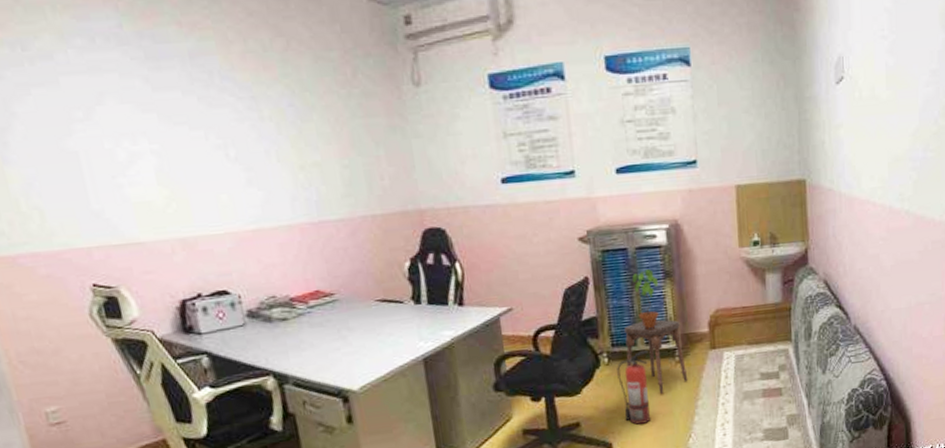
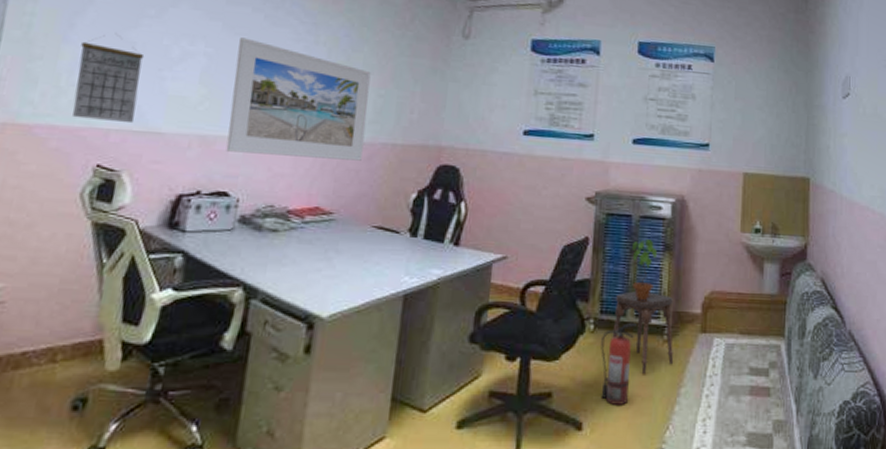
calendar: none [23,149,111,242] -> present [72,35,145,124]
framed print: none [181,126,346,251] -> present [226,37,371,161]

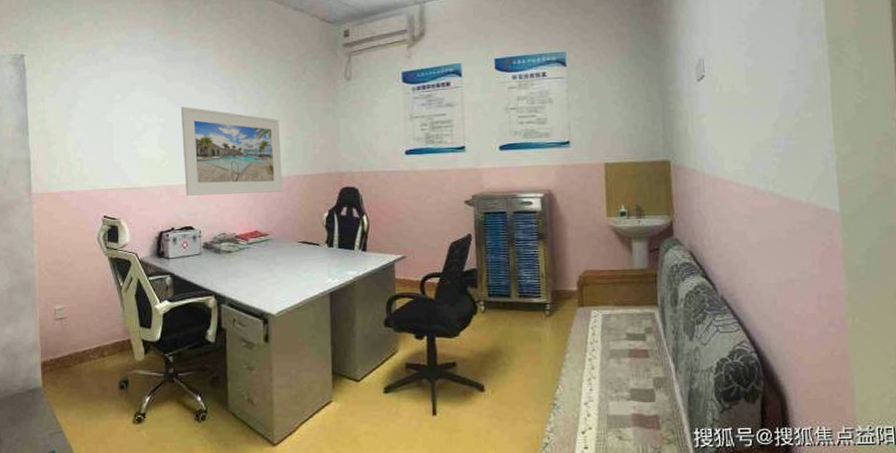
calendar: present [72,35,145,124] -> none [78,120,122,184]
fire extinguisher: present [601,323,637,405] -> none [492,303,521,370]
stool: present [612,291,674,374] -> none [500,275,557,344]
potted plant: present [632,239,658,301] -> none [510,231,533,284]

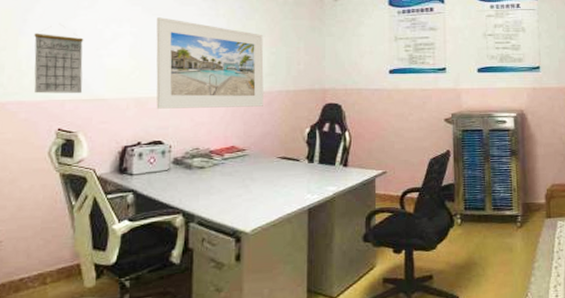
calendar: none [78,120,122,184] -> present [34,26,84,94]

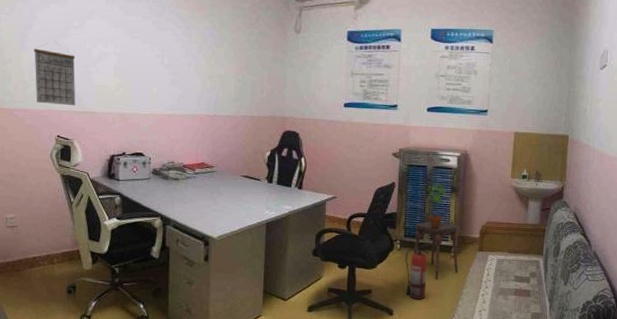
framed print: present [156,17,264,109] -> none [137,40,231,129]
fire extinguisher: none [468,215,495,281] -> present [405,244,431,300]
stool: none [476,189,527,254] -> present [413,221,459,279]
potted plant: none [485,148,506,197] -> present [427,184,447,228]

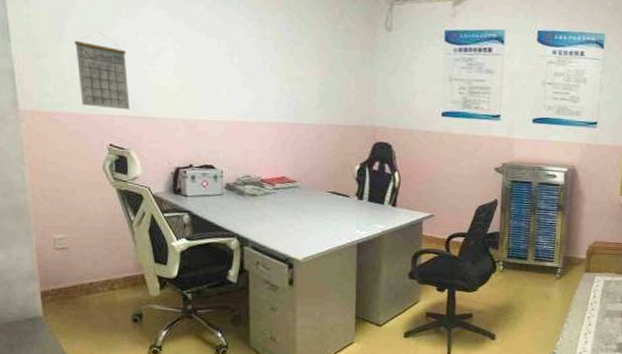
fire extinguisher: present [405,244,431,300] -> none [508,265,536,323]
stool: present [413,221,459,279] -> none [517,241,564,301]
potted plant: present [427,184,447,228] -> none [532,201,553,249]

